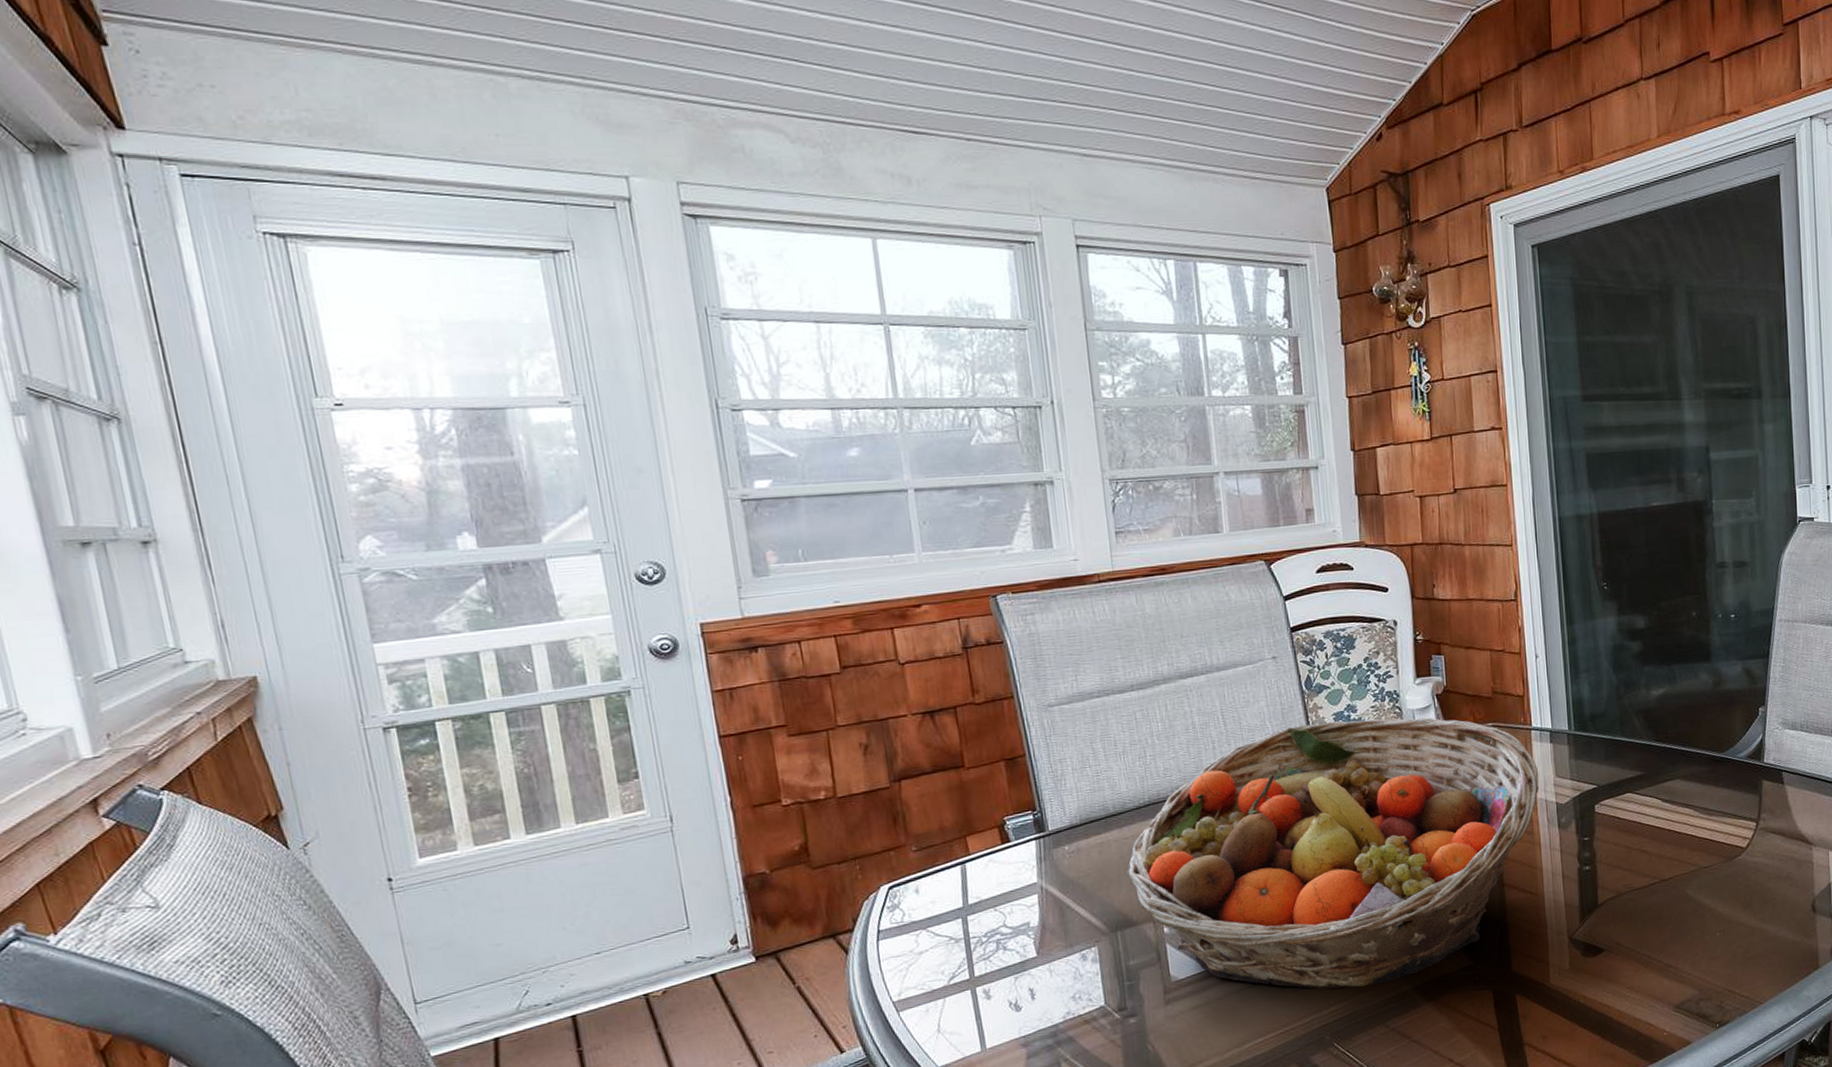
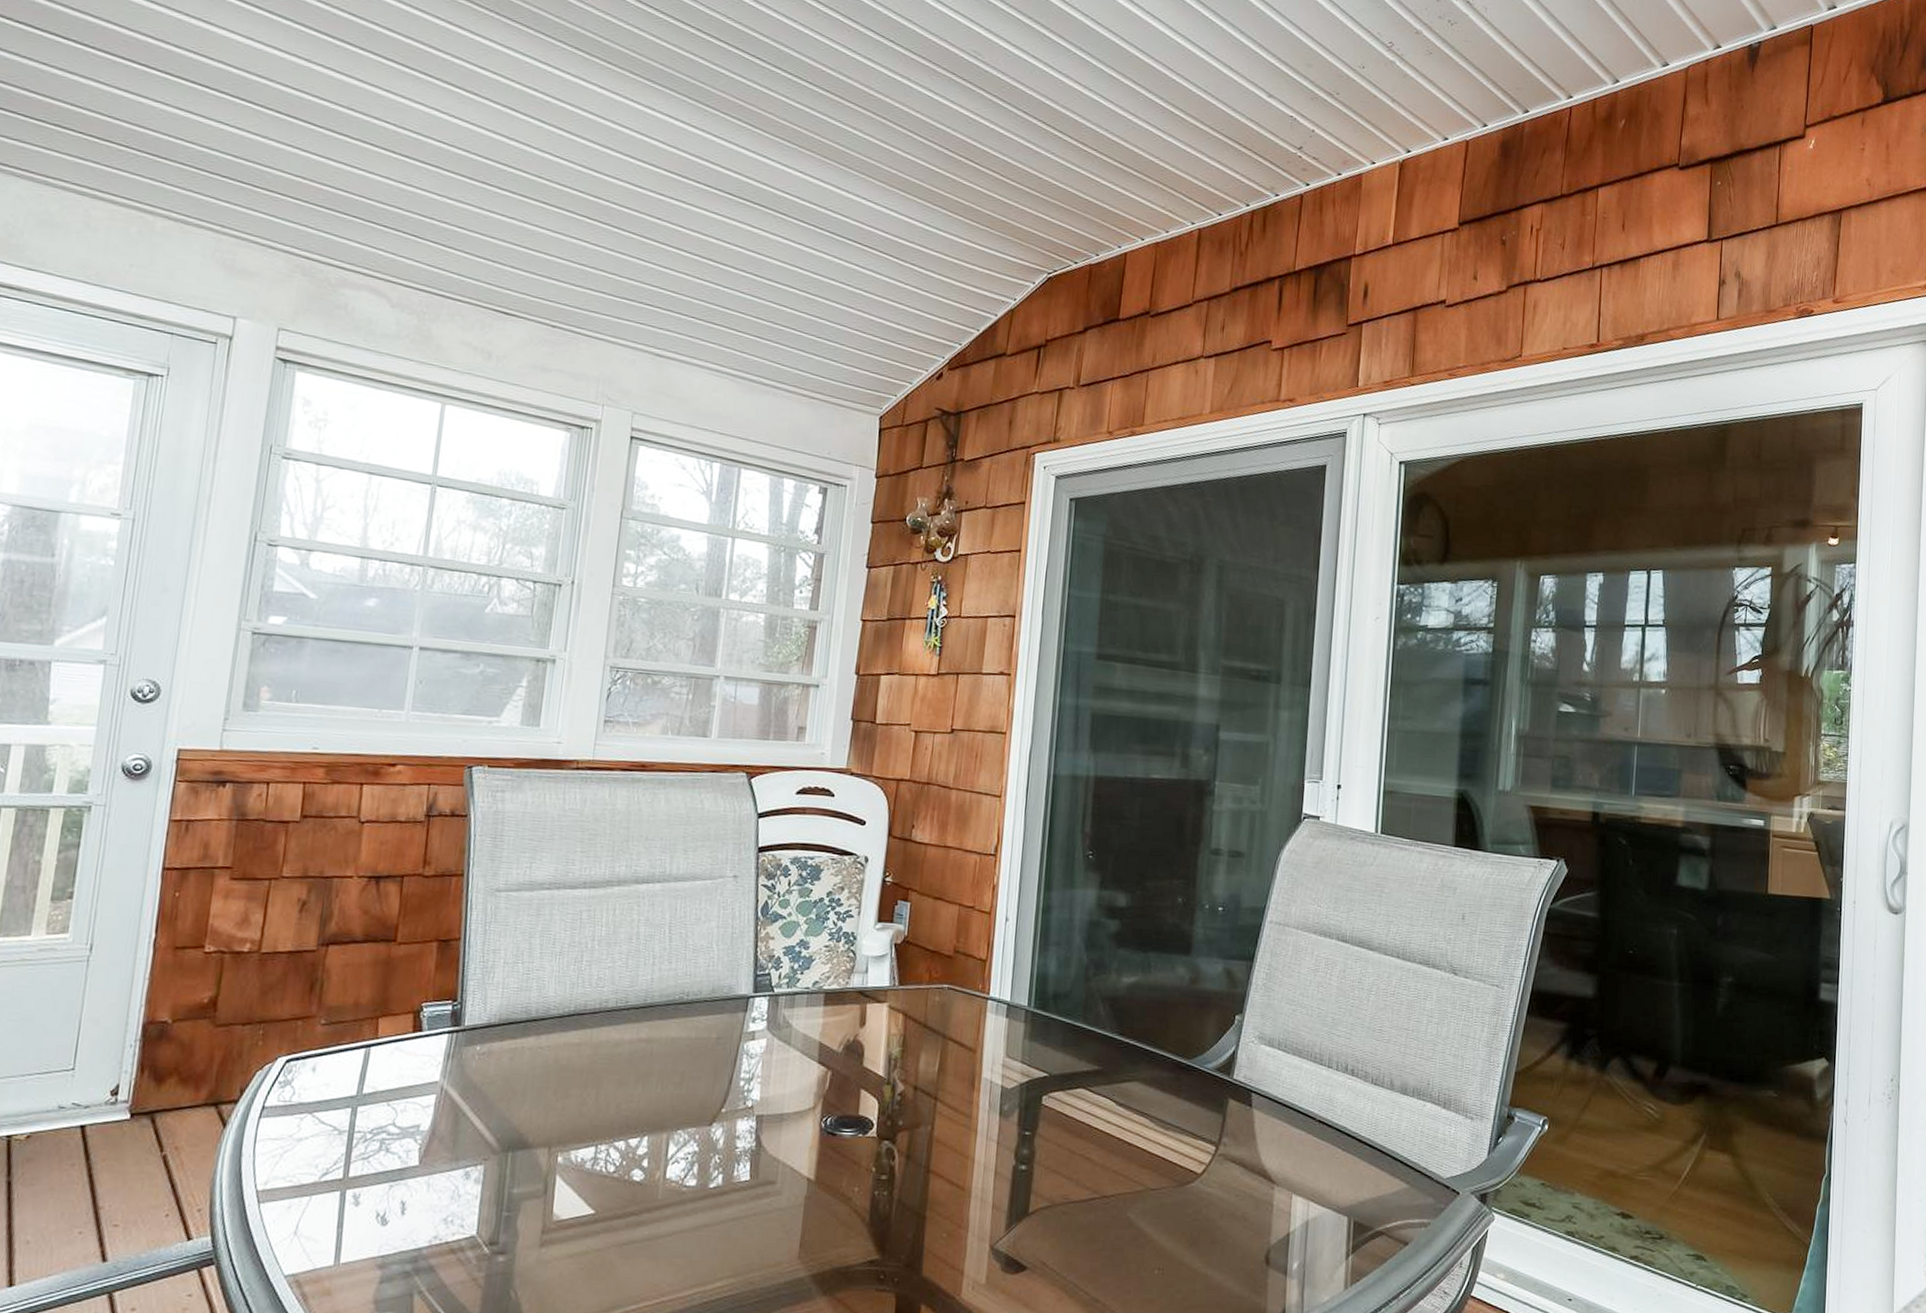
fruit basket: present [1126,717,1539,990] -> none [533,954,988,1264]

